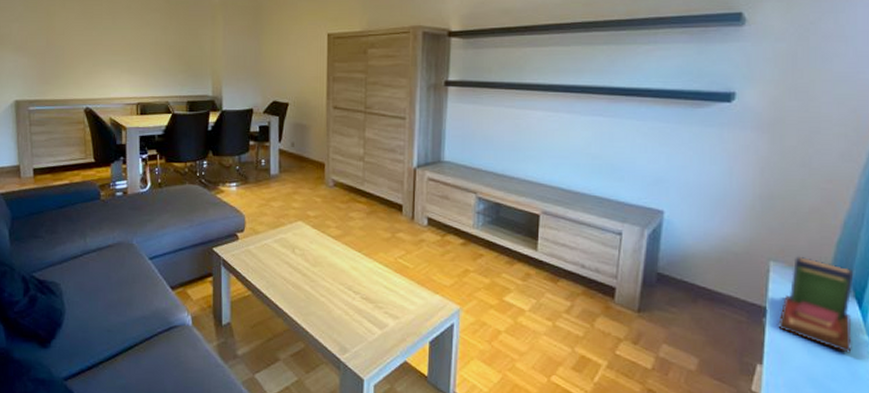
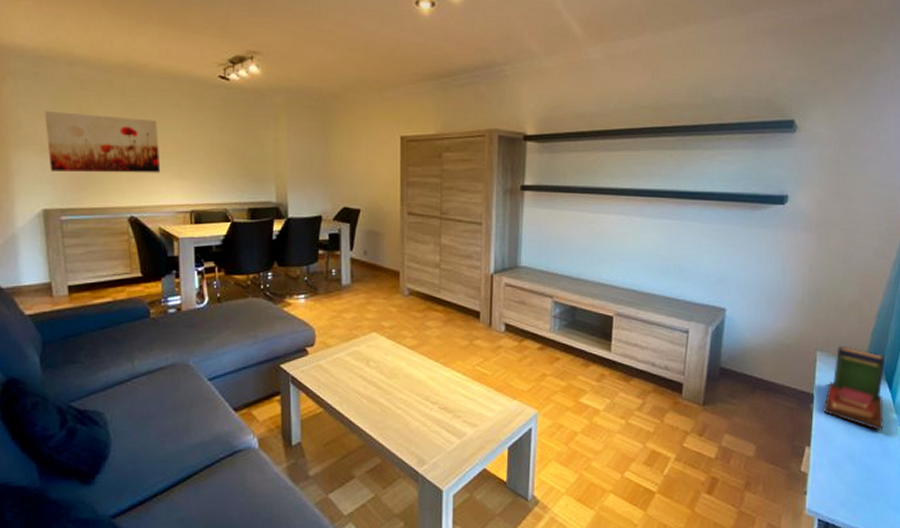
wall art: none [19,14,113,69] -> present [45,110,161,173]

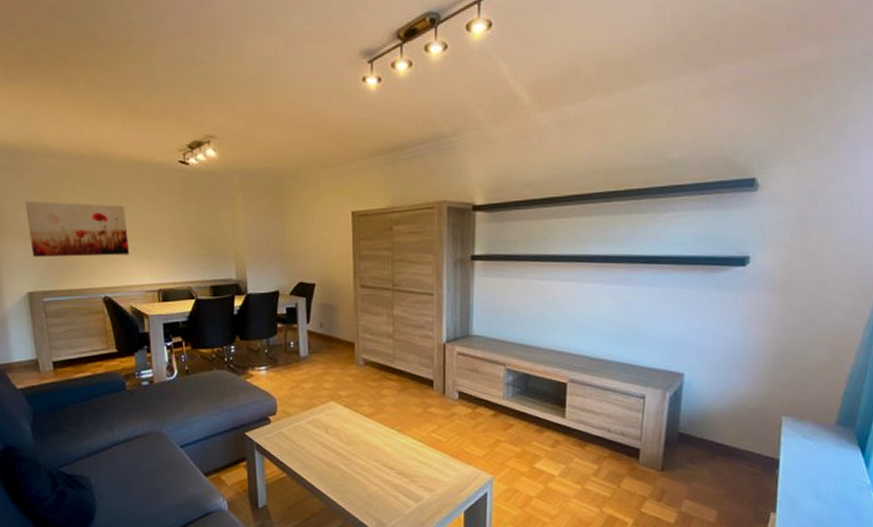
book: present [823,345,886,431] -> none [790,409,858,497]

